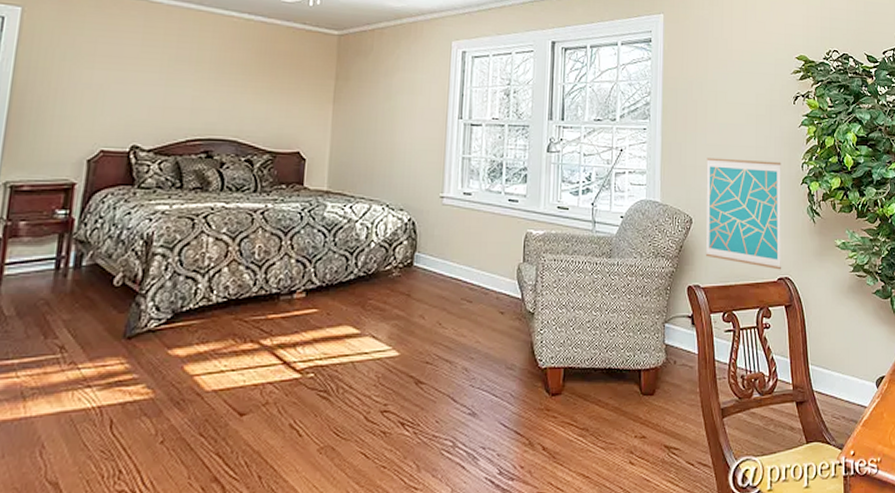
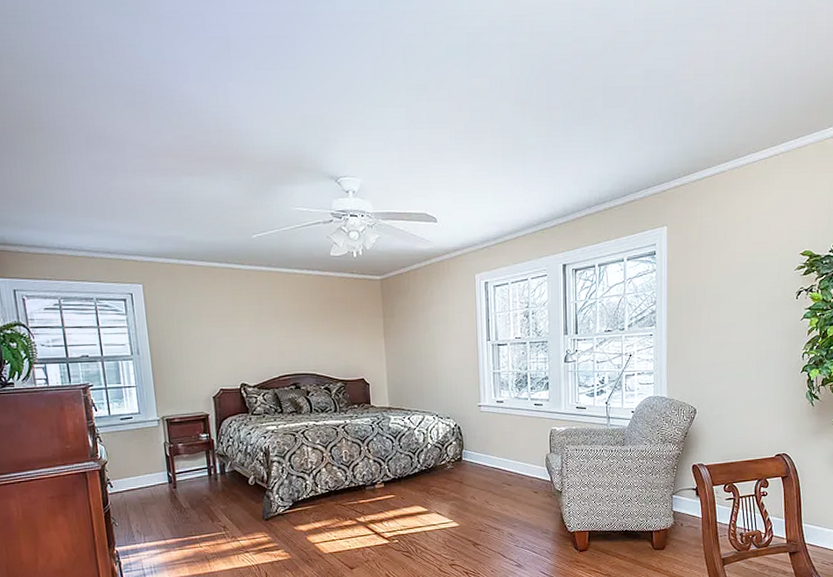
wall art: present [706,157,782,270] -> none [709,353,782,448]

